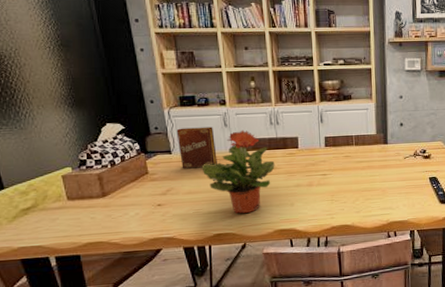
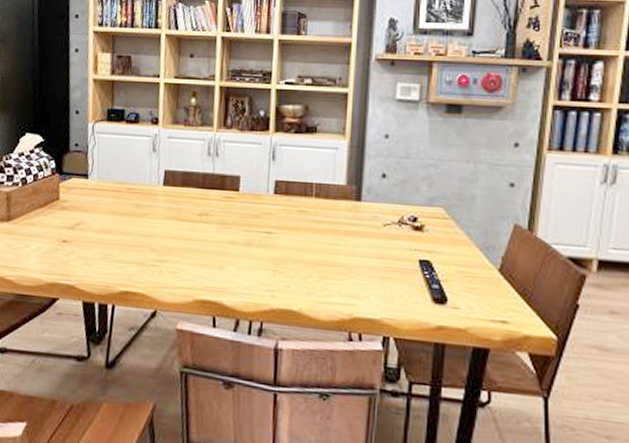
book: present [176,126,217,169] -> none [97,148,140,201]
potted plant: present [201,130,275,214] -> none [119,158,207,270]

